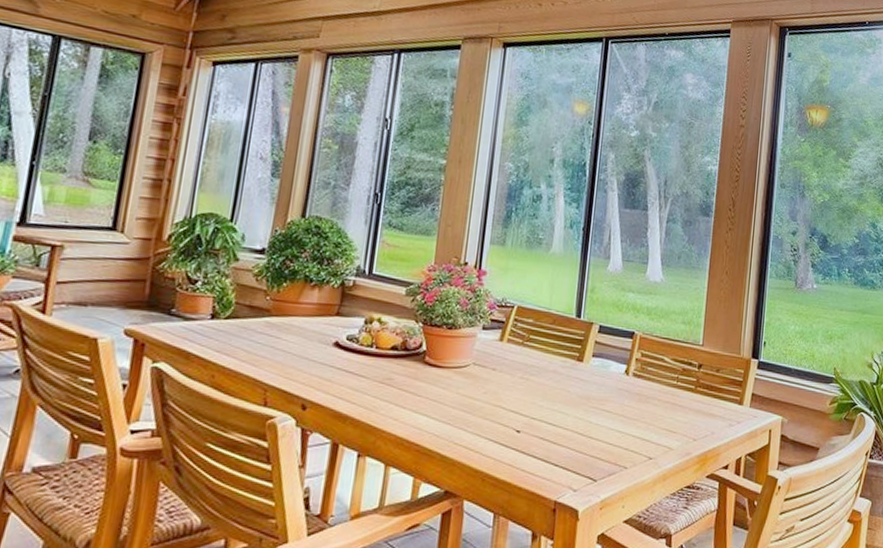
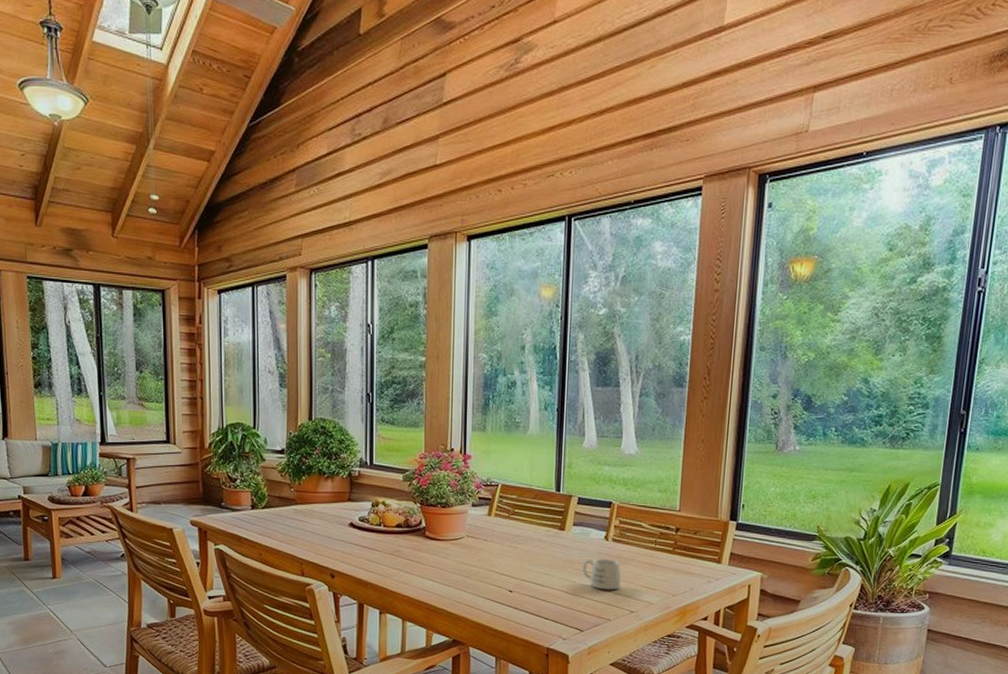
mug: none [599,395,642,433] -> present [582,559,622,590]

